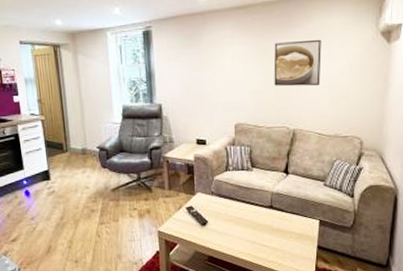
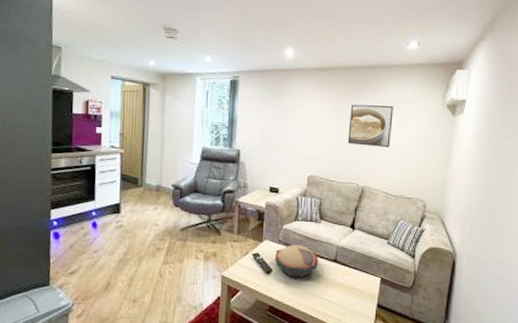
decorative bowl: none [209,195,255,227] -> present [274,245,319,278]

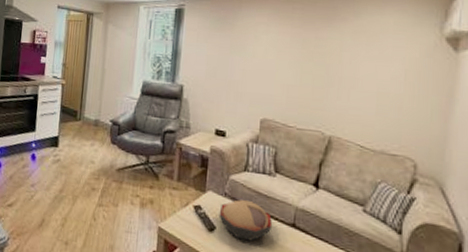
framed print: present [347,104,394,147] -> none [310,36,371,89]

